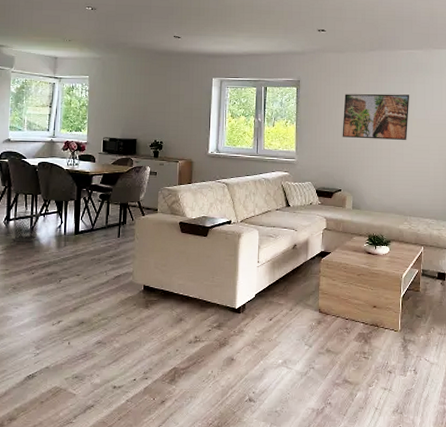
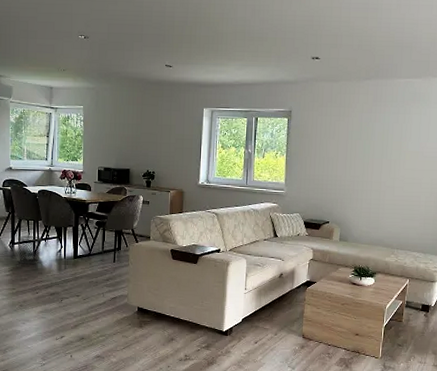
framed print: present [342,94,410,141] -> none [332,125,405,174]

